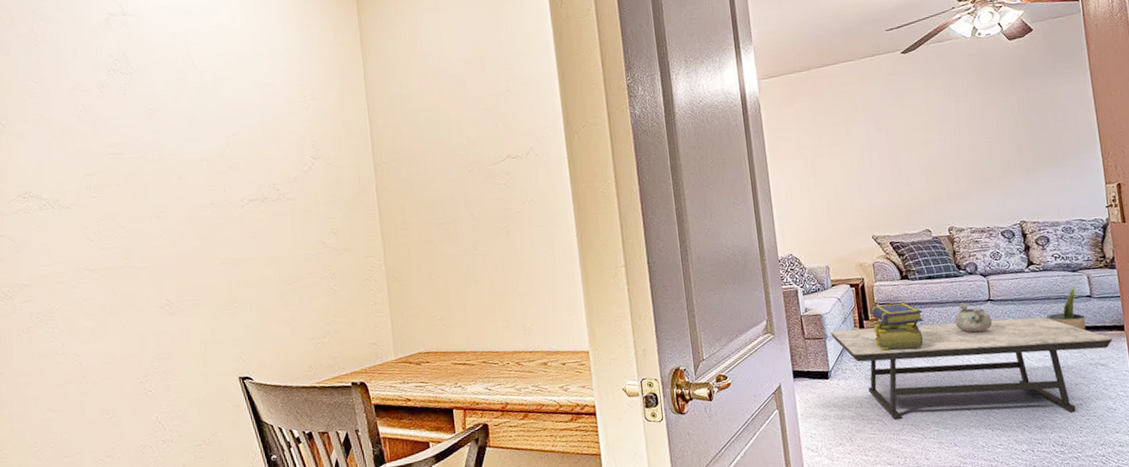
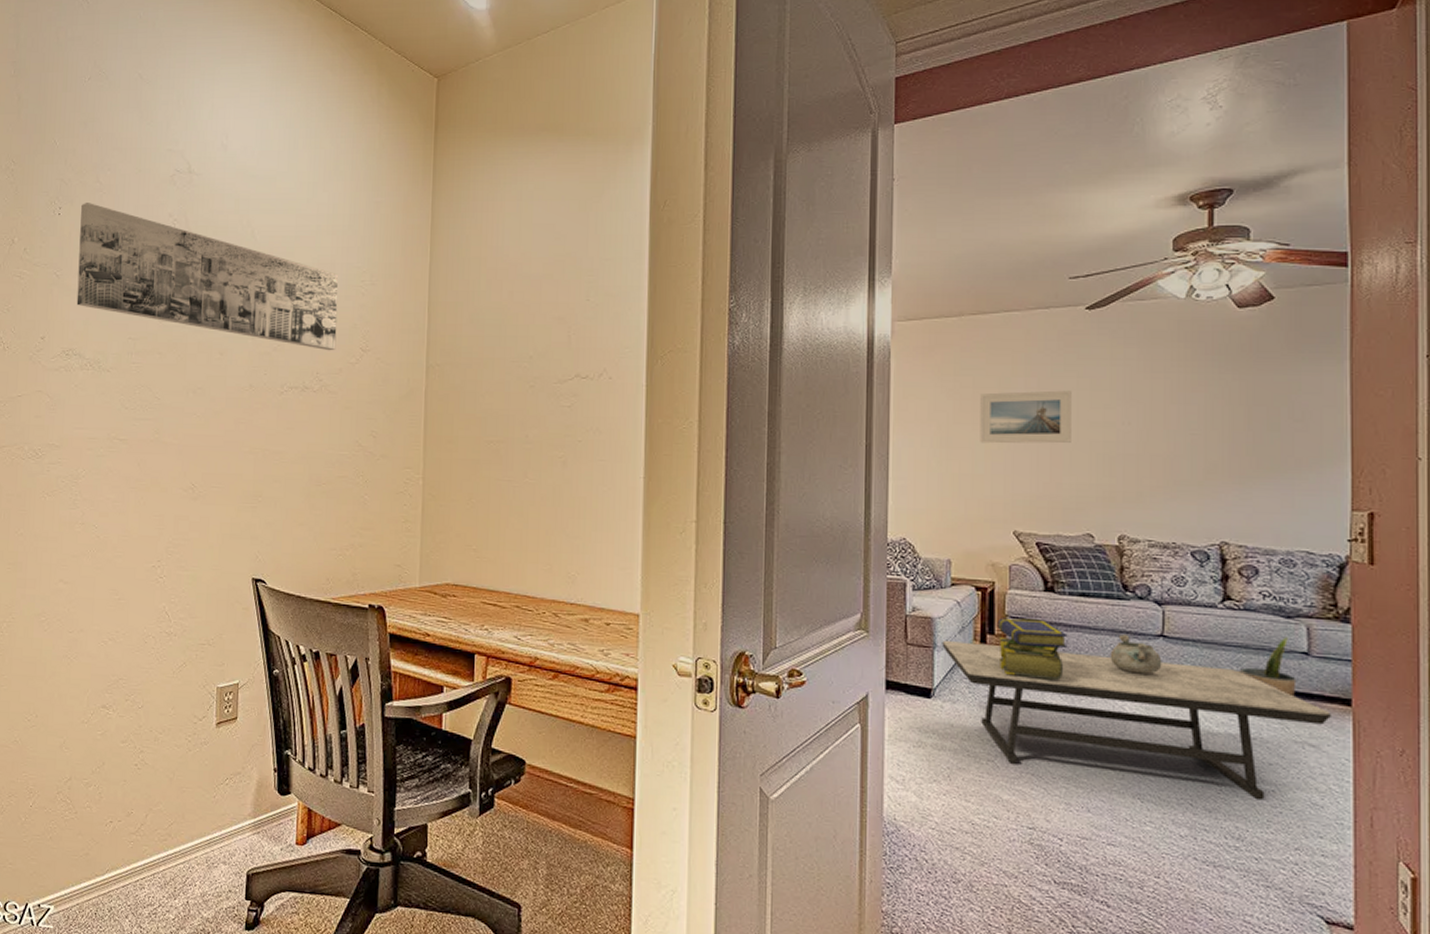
wall art: none [18,52,288,163] -> present [76,203,339,351]
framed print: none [833,119,905,170] -> present [980,390,1072,444]

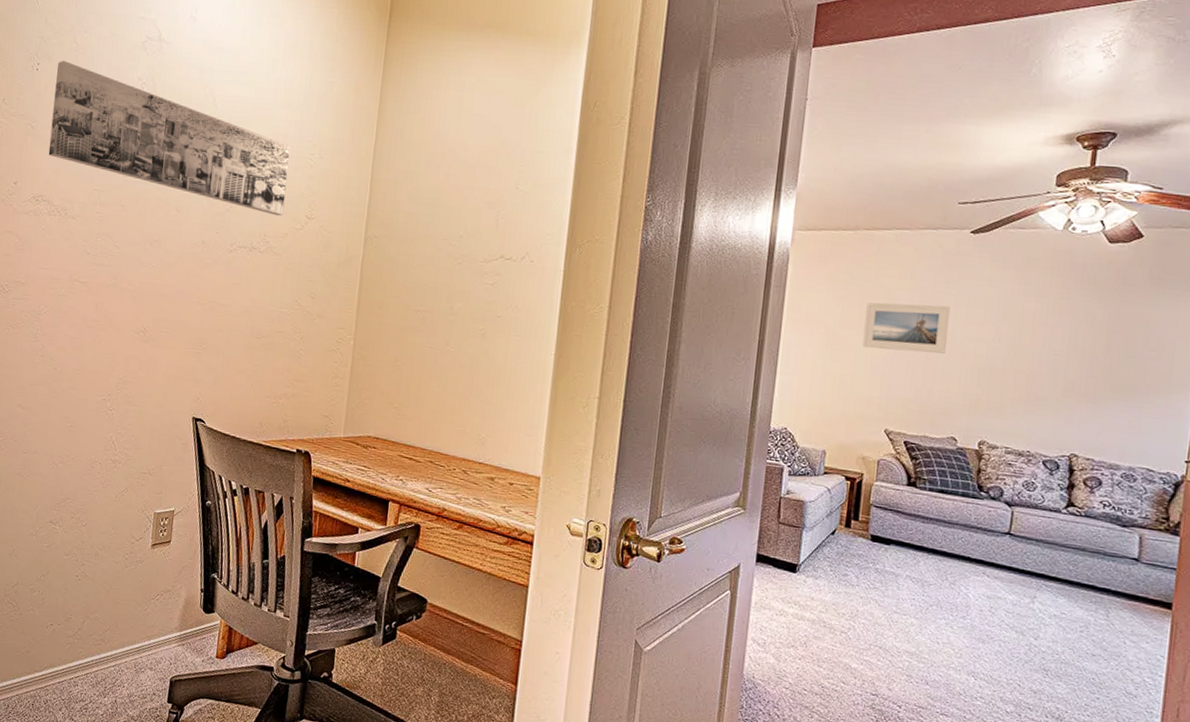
coffee table: present [942,641,1332,801] -> none [810,523,1154,687]
stack of books: present [997,618,1068,680] -> none [860,506,925,566]
decorative bowl: present [1110,633,1162,674] -> none [960,529,1007,567]
potted plant: present [1238,637,1297,697] -> none [1074,543,1125,597]

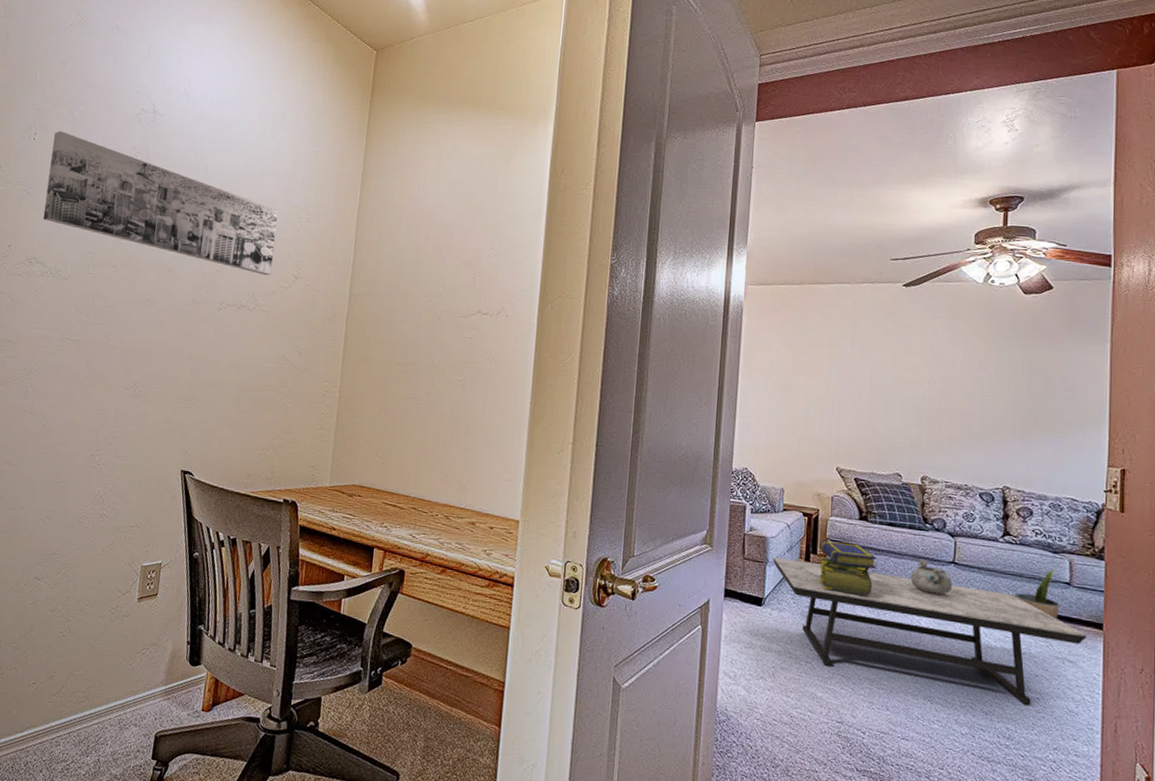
coffee table: none [810,523,1154,687] -> present [773,557,1087,707]
stack of books: none [860,506,925,566] -> present [819,540,877,596]
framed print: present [862,302,950,354] -> none [812,350,889,396]
decorative bowl: none [960,529,1007,567] -> present [910,559,953,595]
potted plant: none [1074,543,1125,597] -> present [1014,569,1060,620]

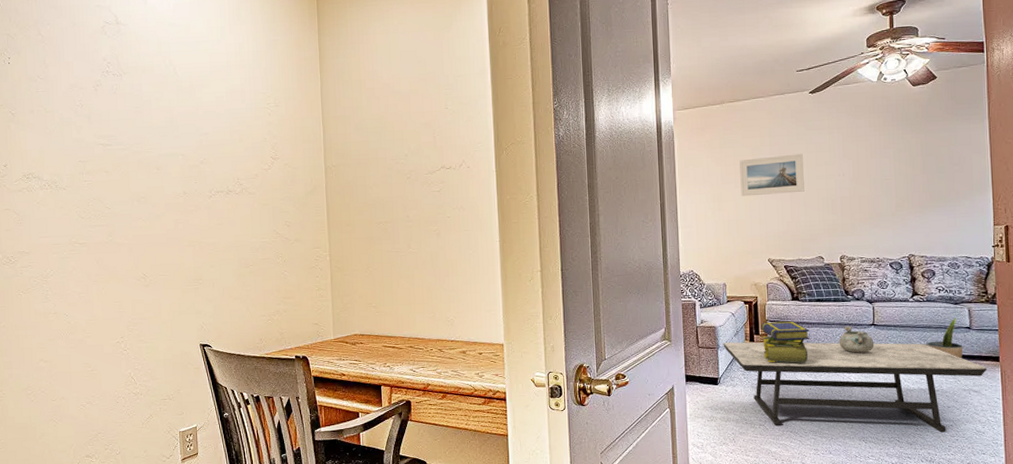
wall art: present [43,131,278,276] -> none [27,52,251,161]
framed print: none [812,350,889,396] -> present [739,154,804,197]

